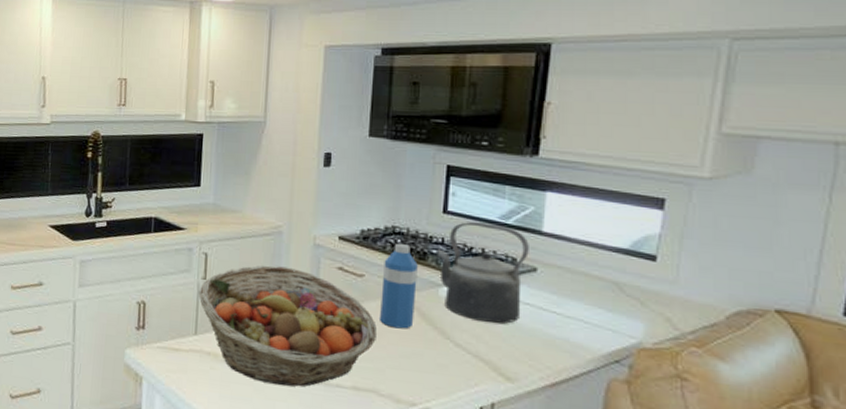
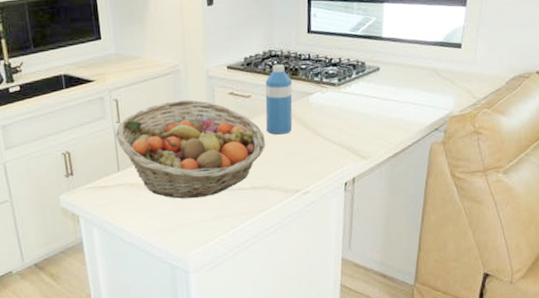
kettle: present [437,221,529,324] -> none [305,36,373,117]

